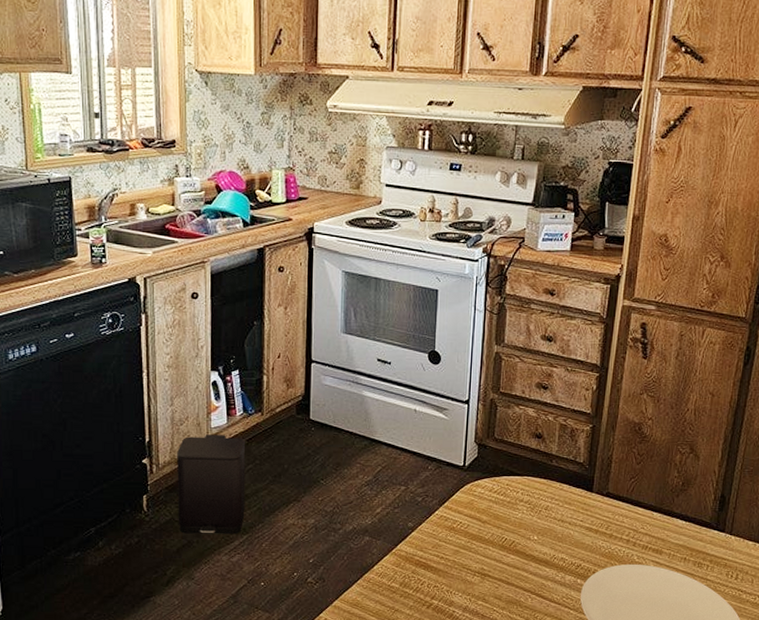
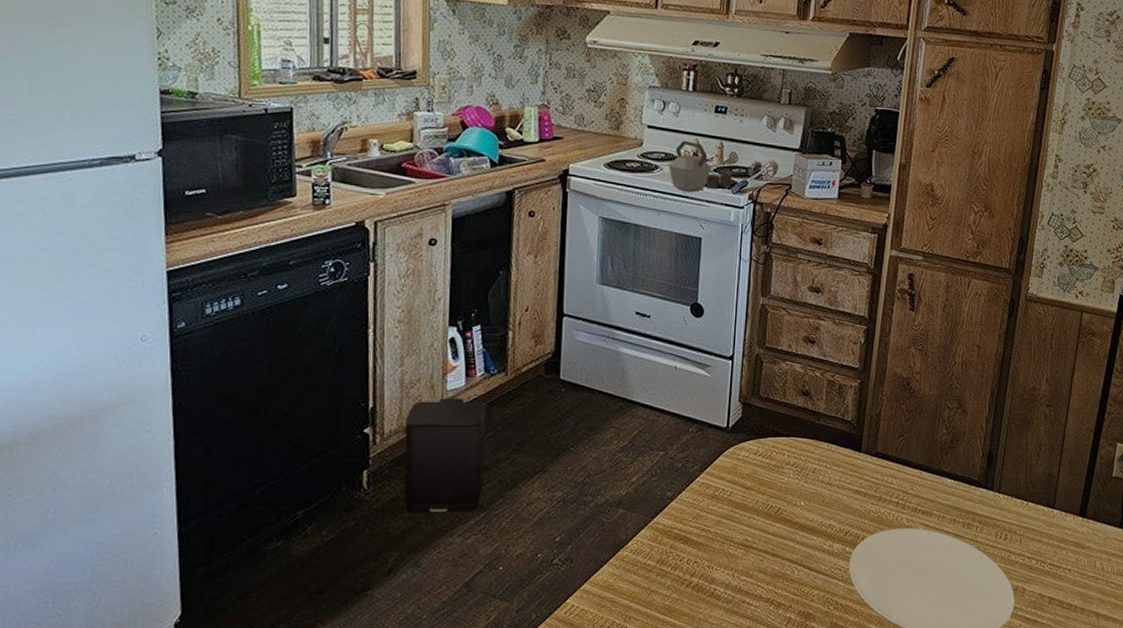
kettle: none [406,198,467,247] -> present [668,141,732,193]

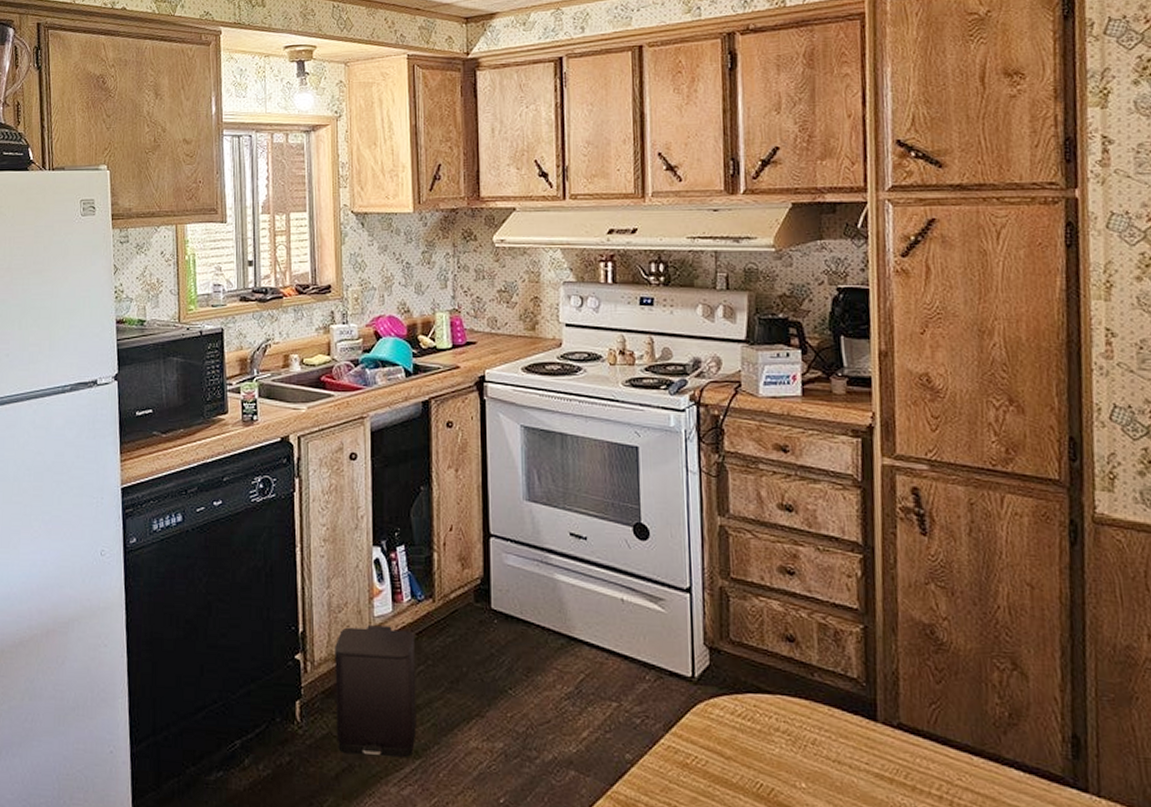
kettle: present [668,141,732,193] -> none [593,338,668,396]

